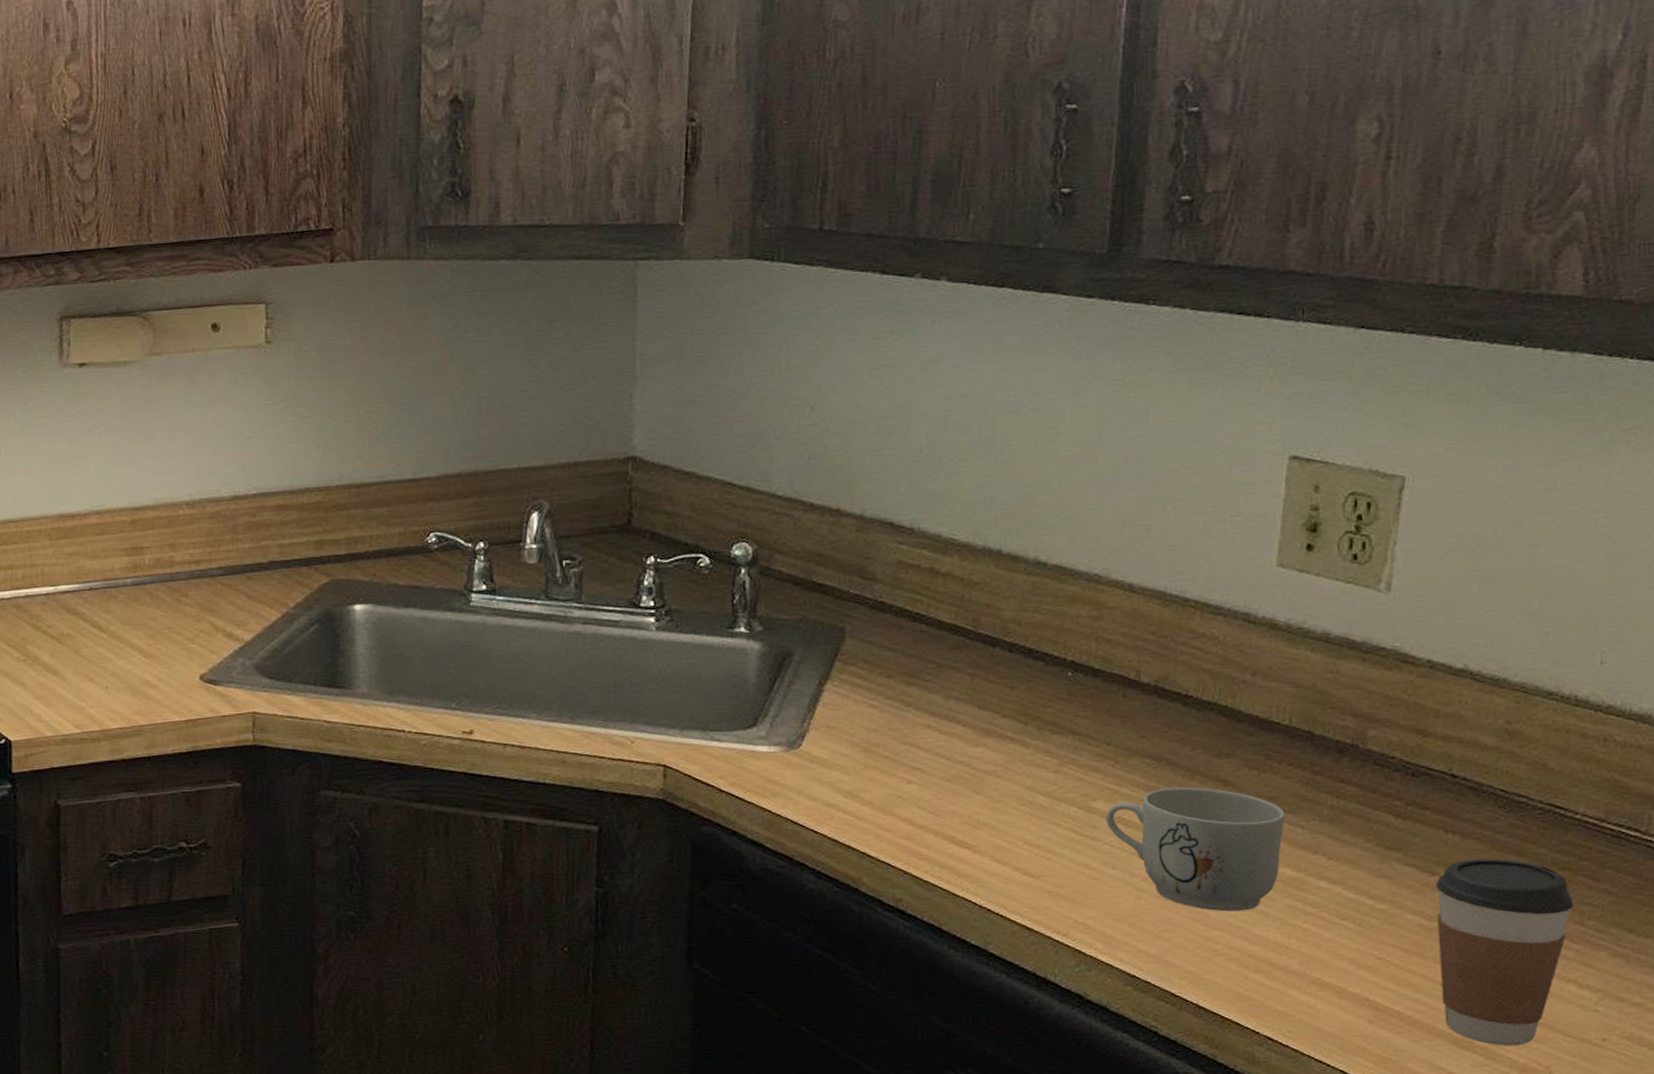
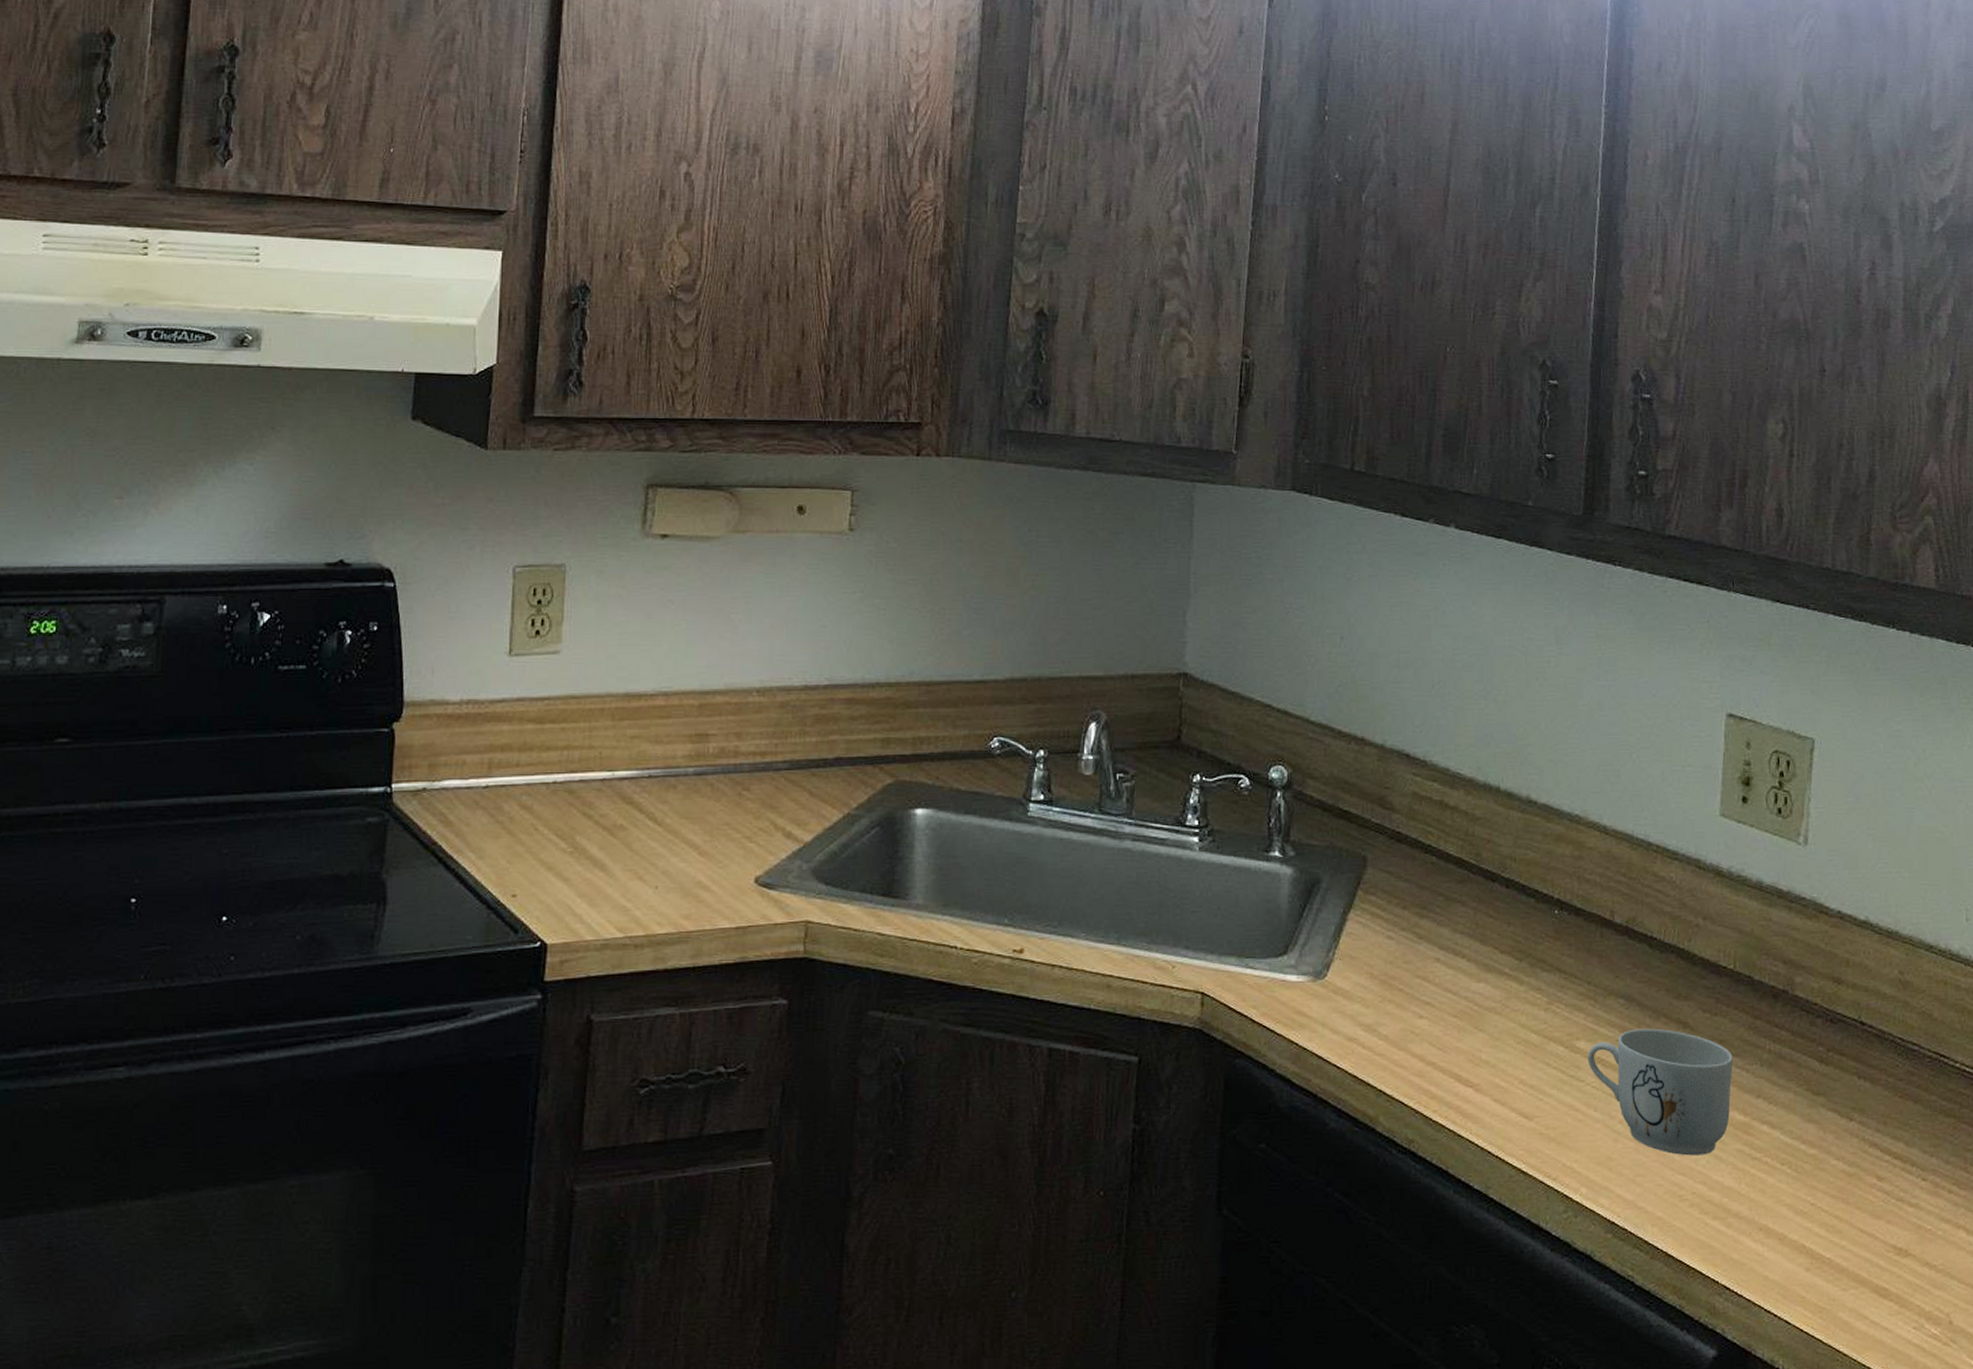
coffee cup: present [1436,858,1574,1046] -> none [1854,1105,1959,1294]

